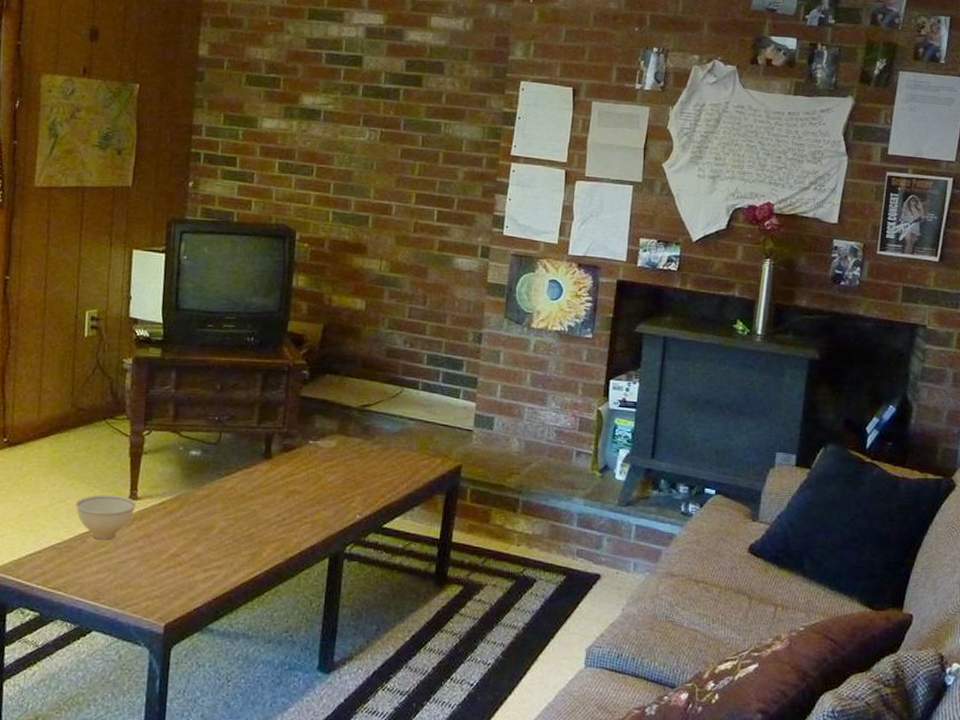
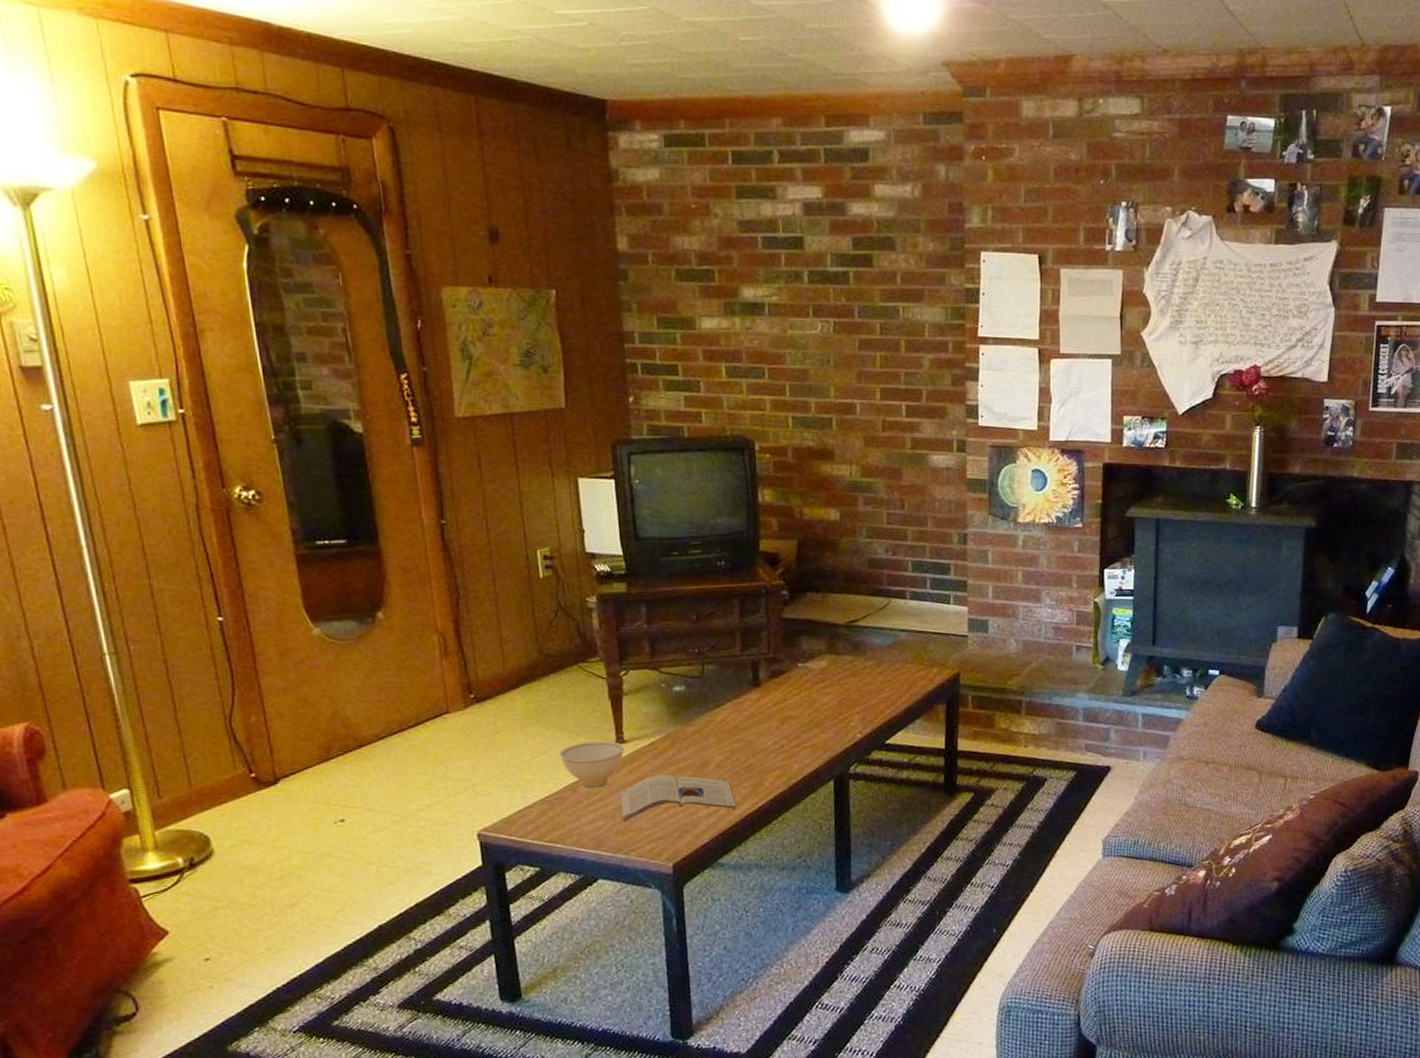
magazine: none [124,534,233,577] -> present [620,774,737,822]

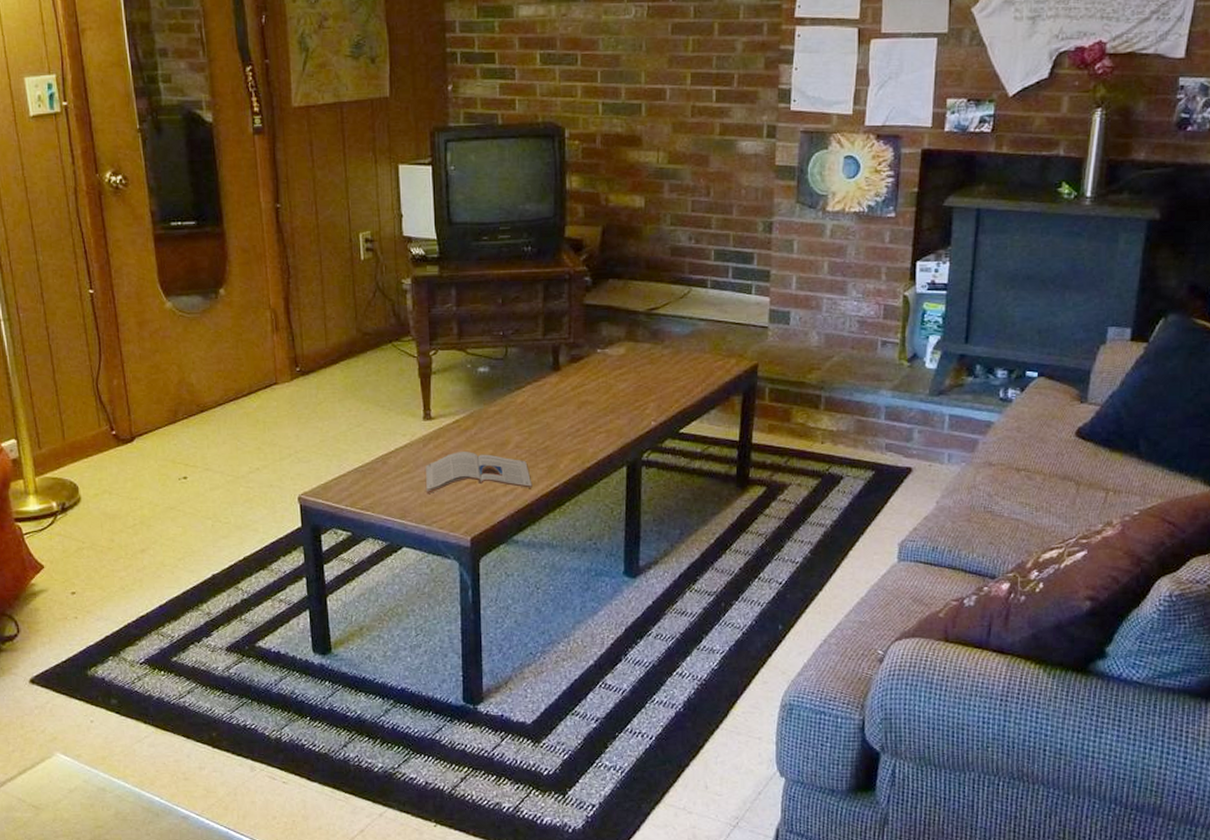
bowl: present [559,740,624,788] -> none [373,416,431,461]

